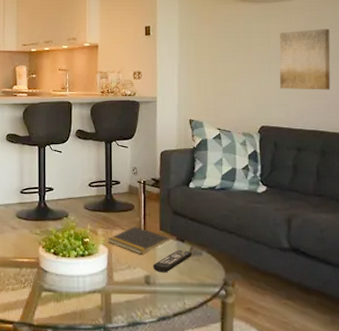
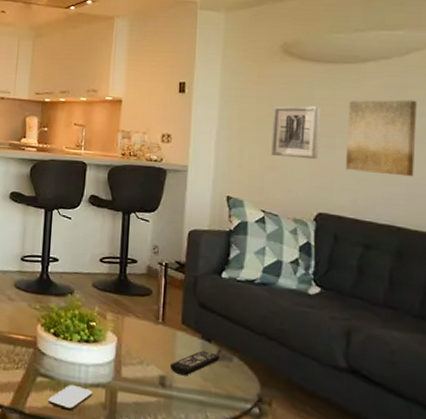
smartphone: none [52,294,91,317] -> present [47,384,93,411]
notepad: present [108,226,170,255] -> none [118,315,193,350]
wall art: none [222,39,259,83] -> present [271,106,322,160]

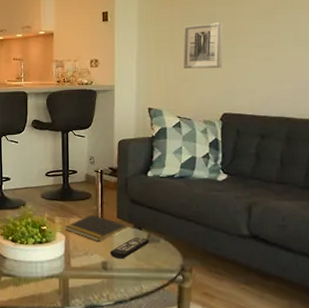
smartphone: present [47,384,93,411] -> none [12,278,49,300]
notepad: none [118,315,193,350] -> present [65,214,127,242]
wall art: present [345,99,417,177] -> none [244,9,301,75]

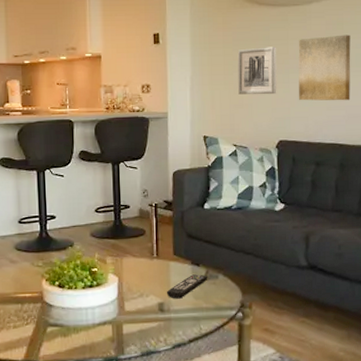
notepad: present [65,214,127,242] -> none [118,252,184,282]
wall art: none [244,9,301,75] -> present [298,34,351,101]

